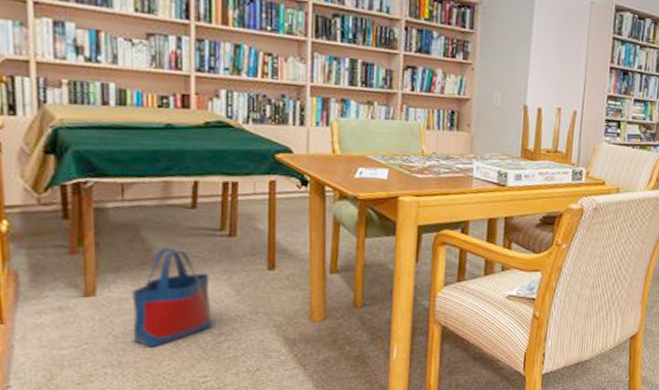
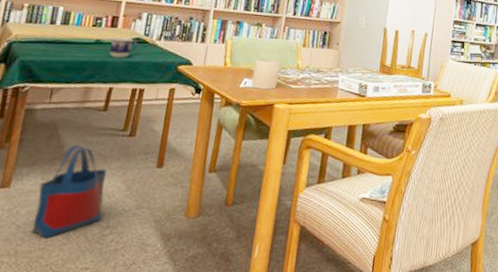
cup: none [185,120,220,147] -> present [109,36,138,59]
mug: none [368,143,401,181] -> present [251,58,280,90]

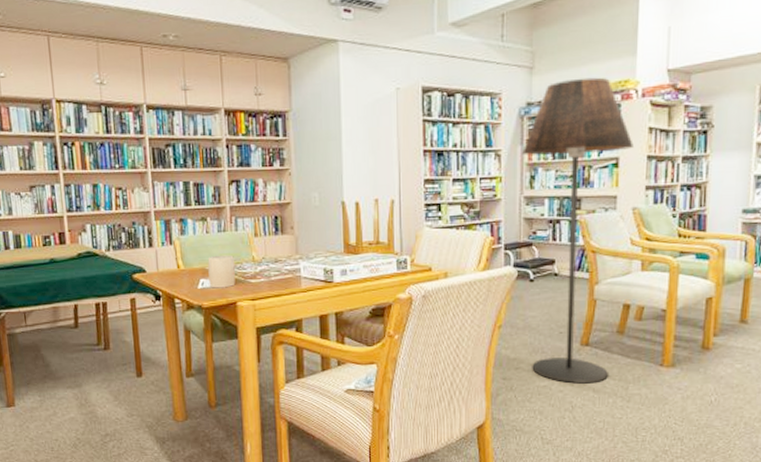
tote bag: present [31,144,108,238] -> none [39,362,99,448]
cup: present [109,36,138,59] -> none [63,253,89,275]

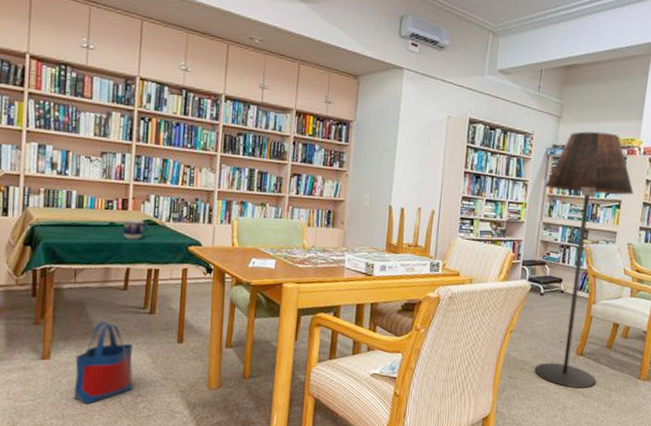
tote bag: none [39,362,99,448] -> present [73,321,134,404]
cup: none [63,253,89,275] -> present [123,219,148,241]
mug: present [207,255,236,288] -> none [259,238,286,270]

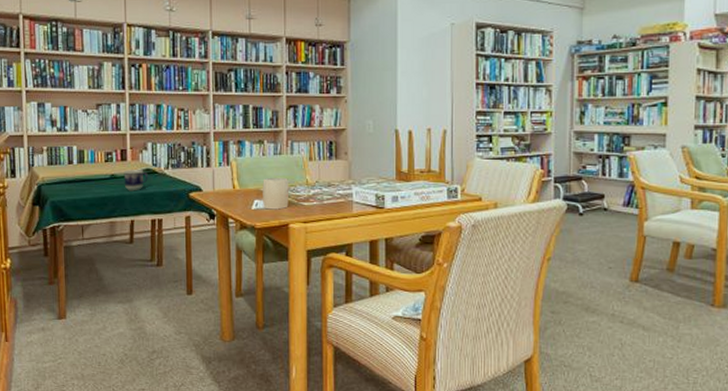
tote bag: present [73,321,134,404] -> none [90,276,147,363]
mug: none [259,238,286,270] -> present [262,177,289,210]
floor lamp: present [534,131,633,389] -> none [572,19,682,321]

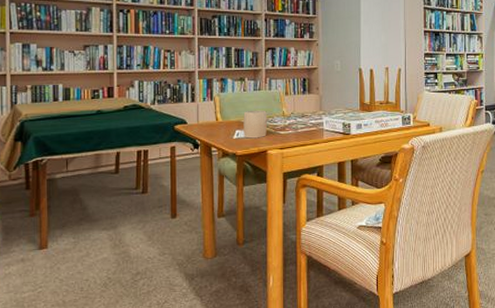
cup: present [123,170,148,191] -> none [110,106,135,126]

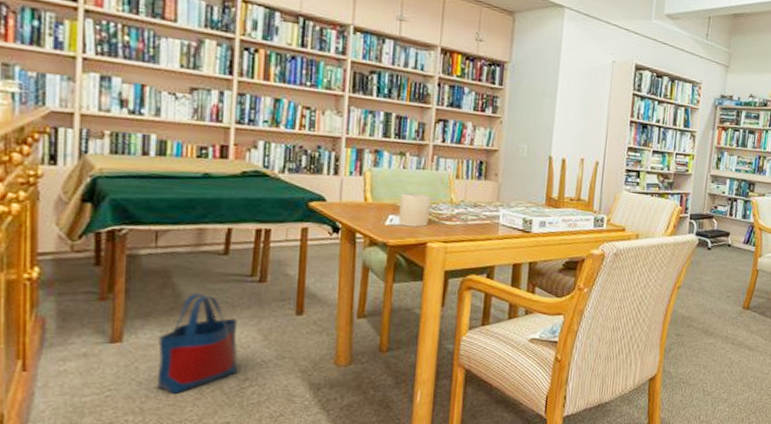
tote bag: none [73,205,131,288] -> present [156,292,238,394]

